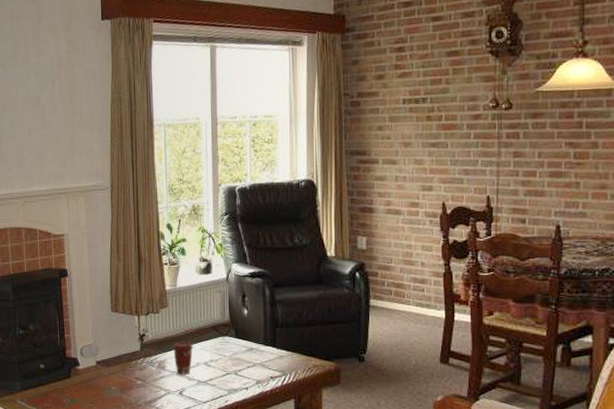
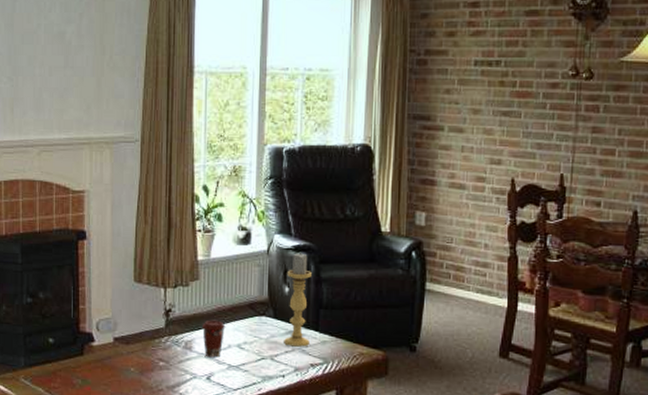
candle holder: none [245,279,268,362] -> present [284,253,311,347]

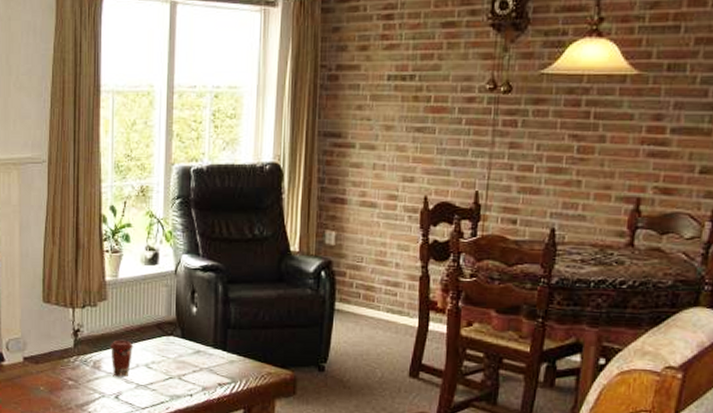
candle holder: present [284,253,311,347] -> none [192,273,219,367]

